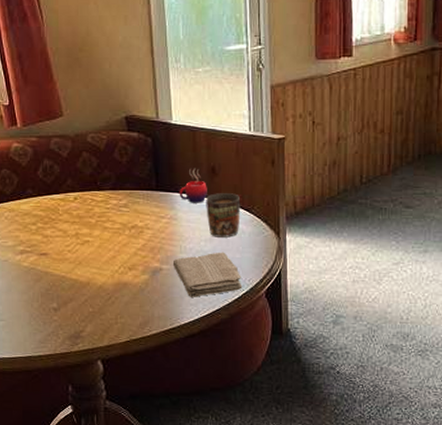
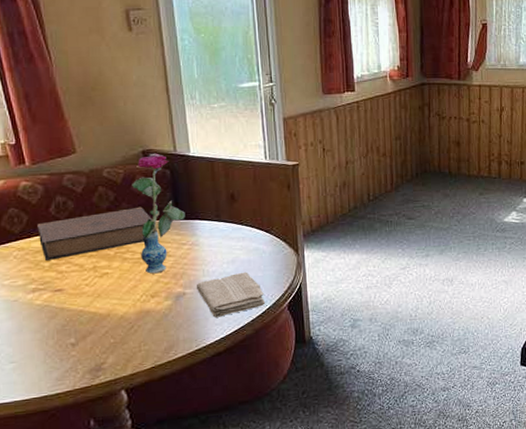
book: none [26,175,133,223] -> present [37,206,153,260]
vase: none [114,119,165,246] -> present [132,153,185,274]
mug: present [179,168,207,203] -> none [199,196,228,229]
mug: present [206,193,241,238] -> none [226,217,261,259]

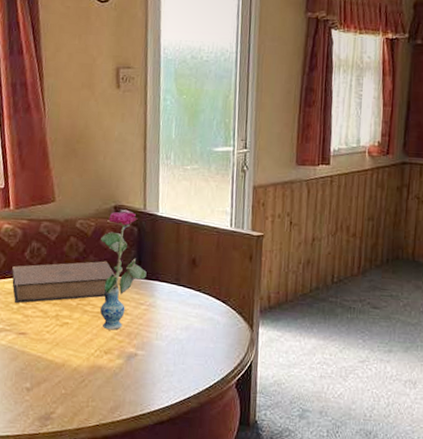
washcloth: present [196,272,266,318] -> none [147,340,214,385]

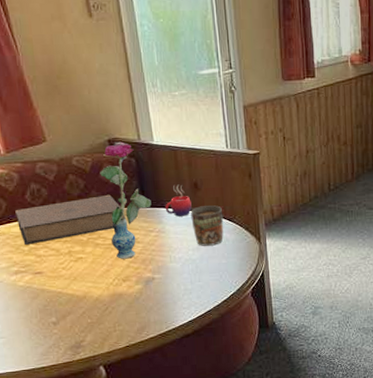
mug: none [159,258,187,293] -> present [165,184,192,217]
mug: none [184,284,218,327] -> present [191,205,224,246]

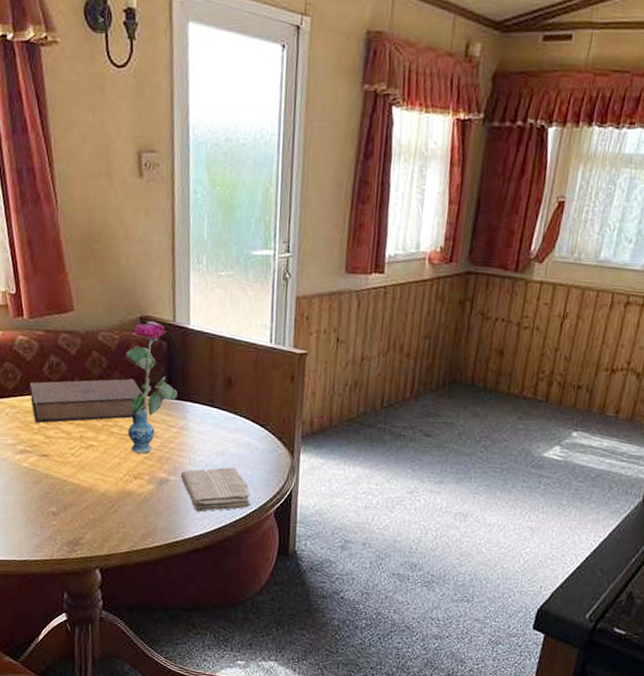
washcloth: none [164,259,230,302] -> present [180,467,251,512]
mug: present [165,184,192,217] -> none [192,377,222,415]
mug: present [191,205,224,246] -> none [219,405,256,453]

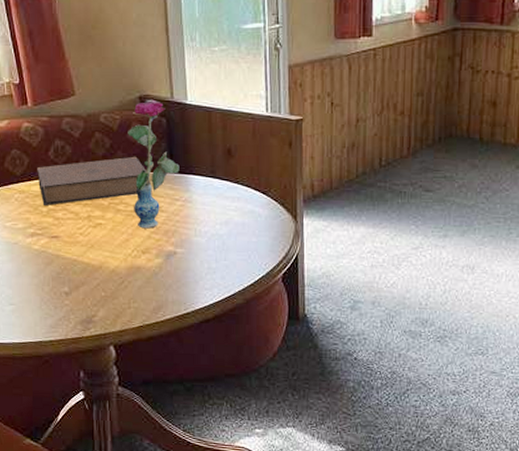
washcloth: present [180,467,251,512] -> none [187,235,259,282]

